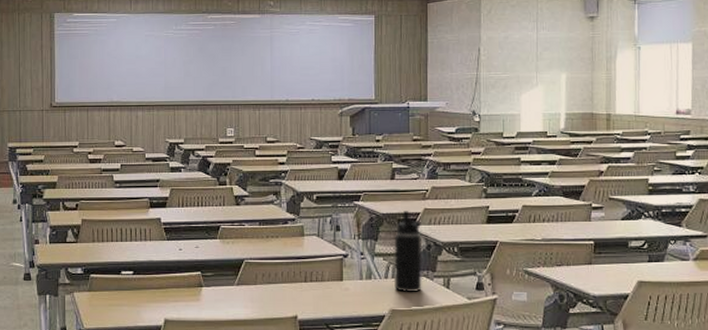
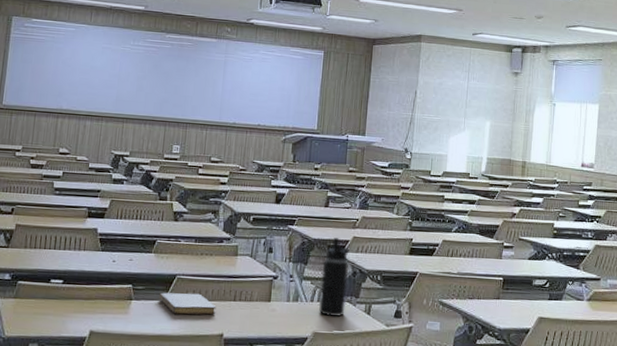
notebook: none [229,276,288,299] -> present [159,292,216,315]

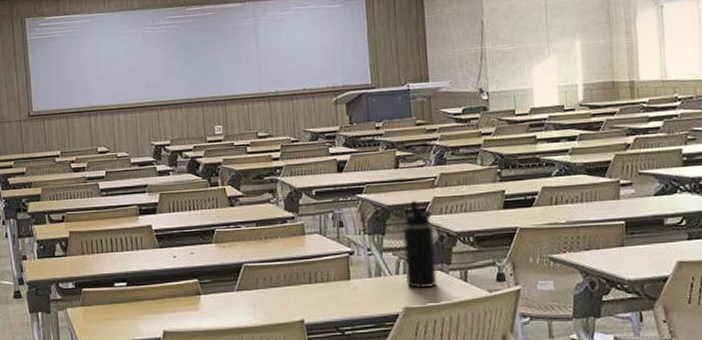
notebook: present [159,292,216,315] -> none [228,280,292,305]

